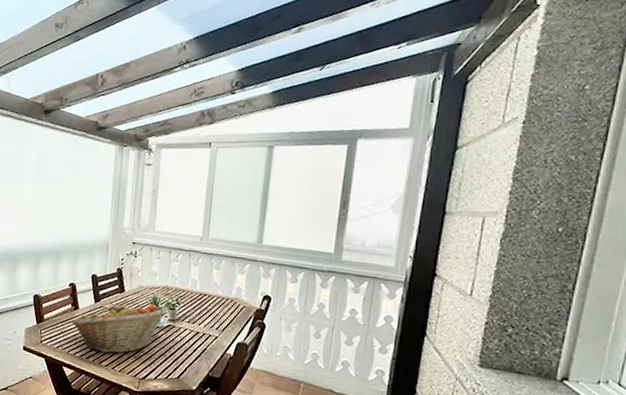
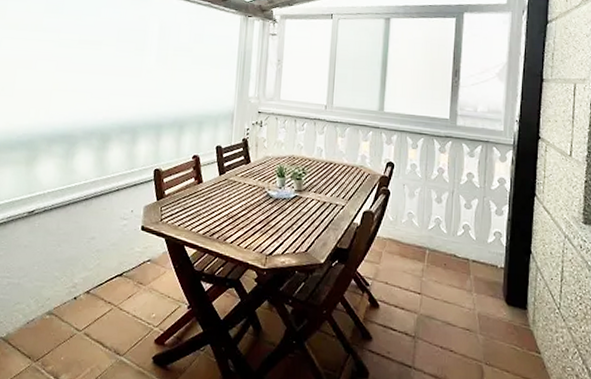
fruit basket: present [71,304,169,354] -> none [194,174,296,229]

